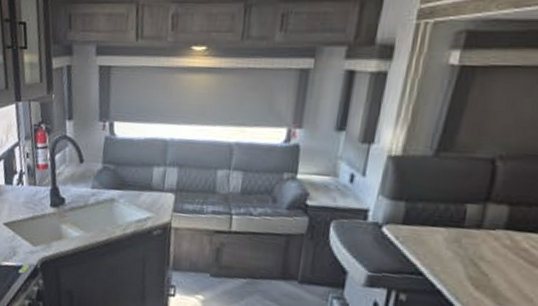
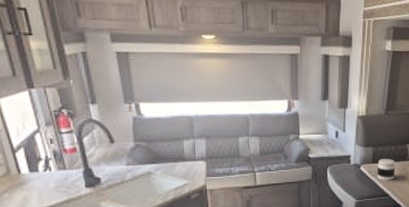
jar: none [407,220,443,254] -> present [376,159,396,180]

